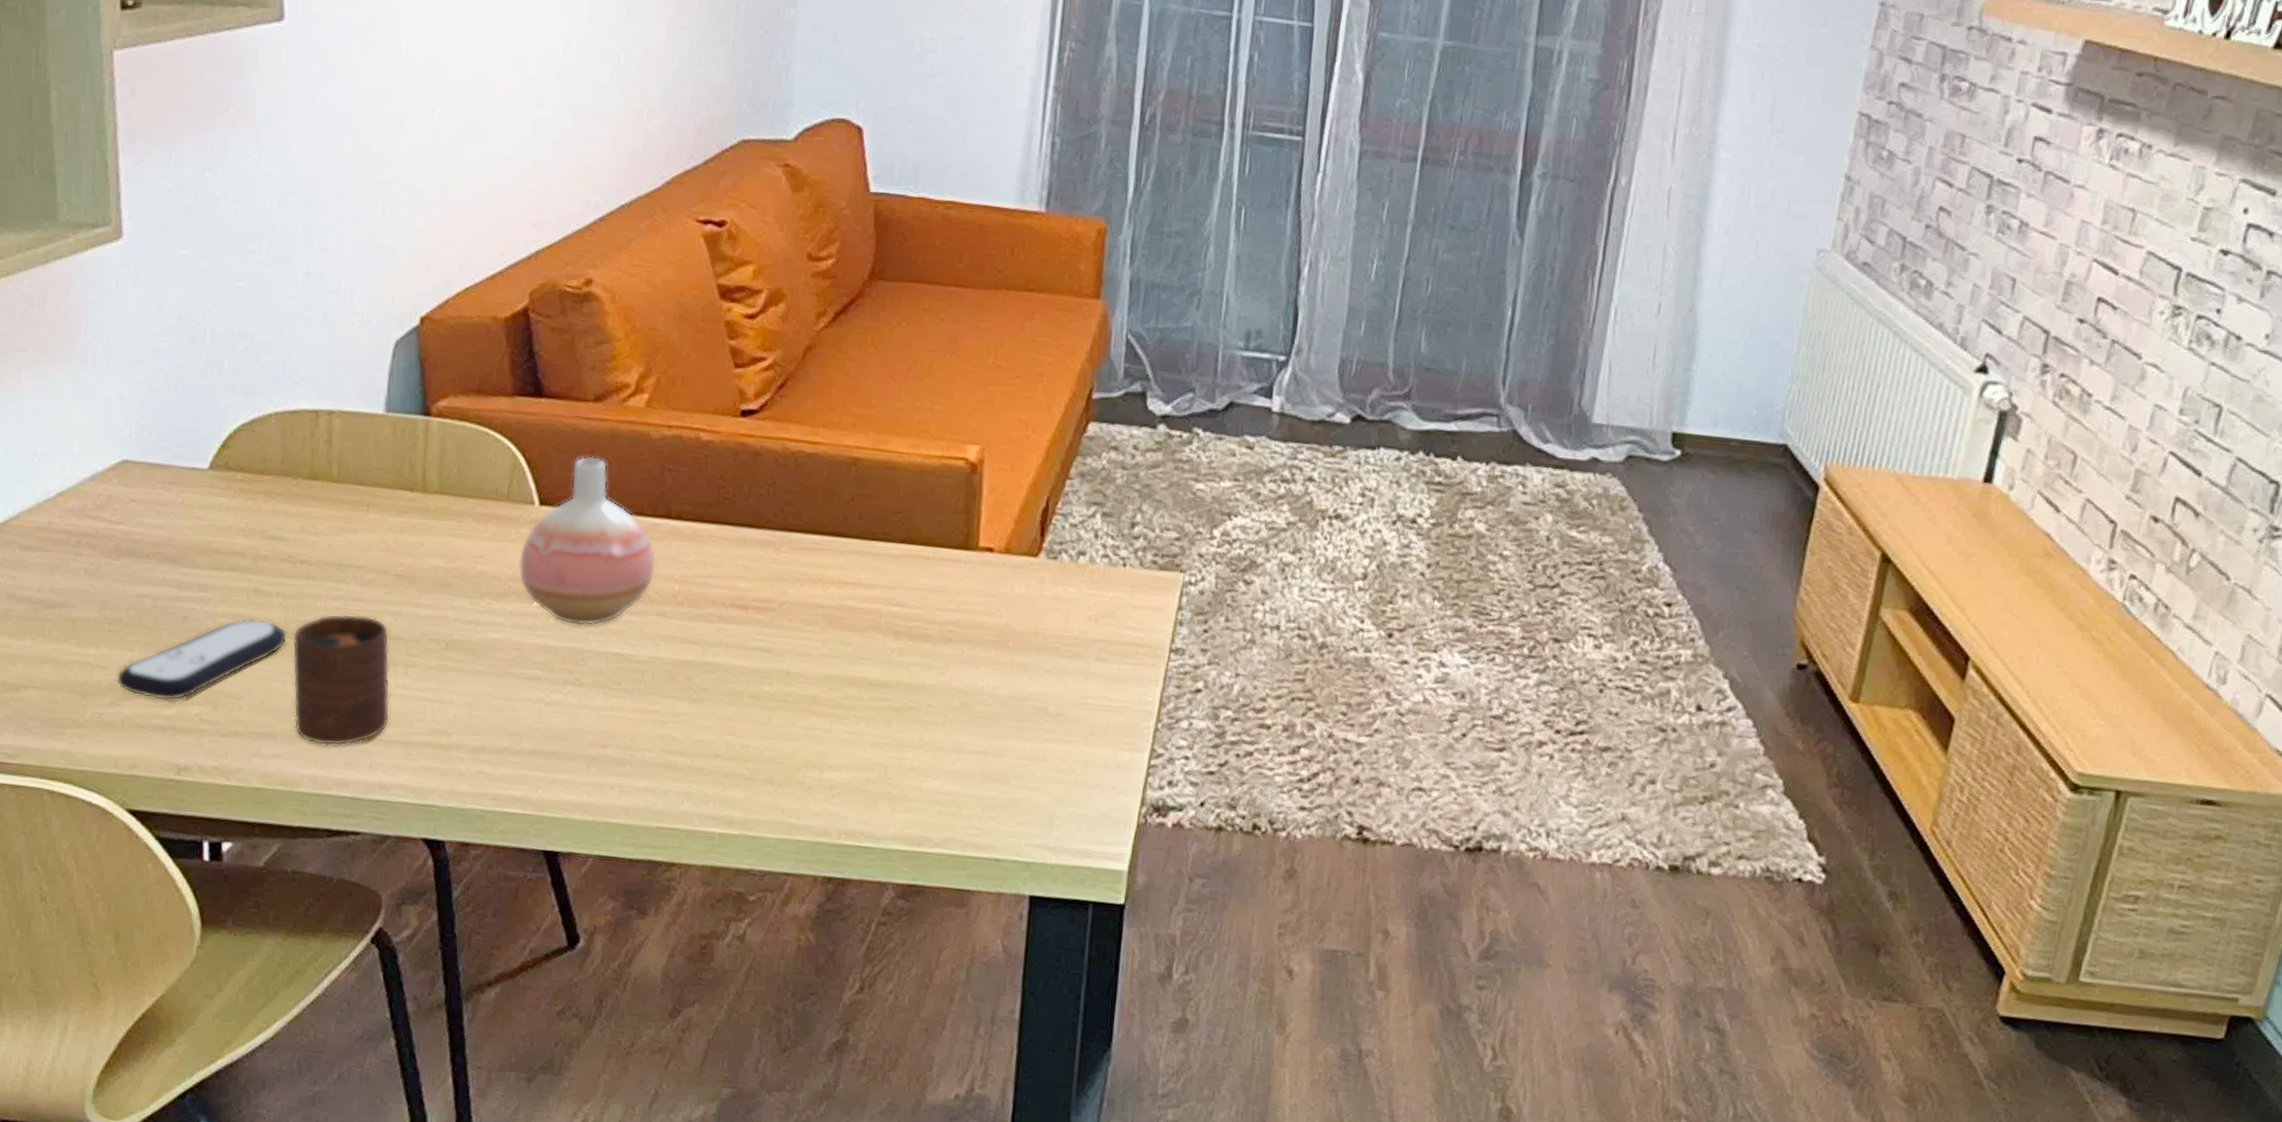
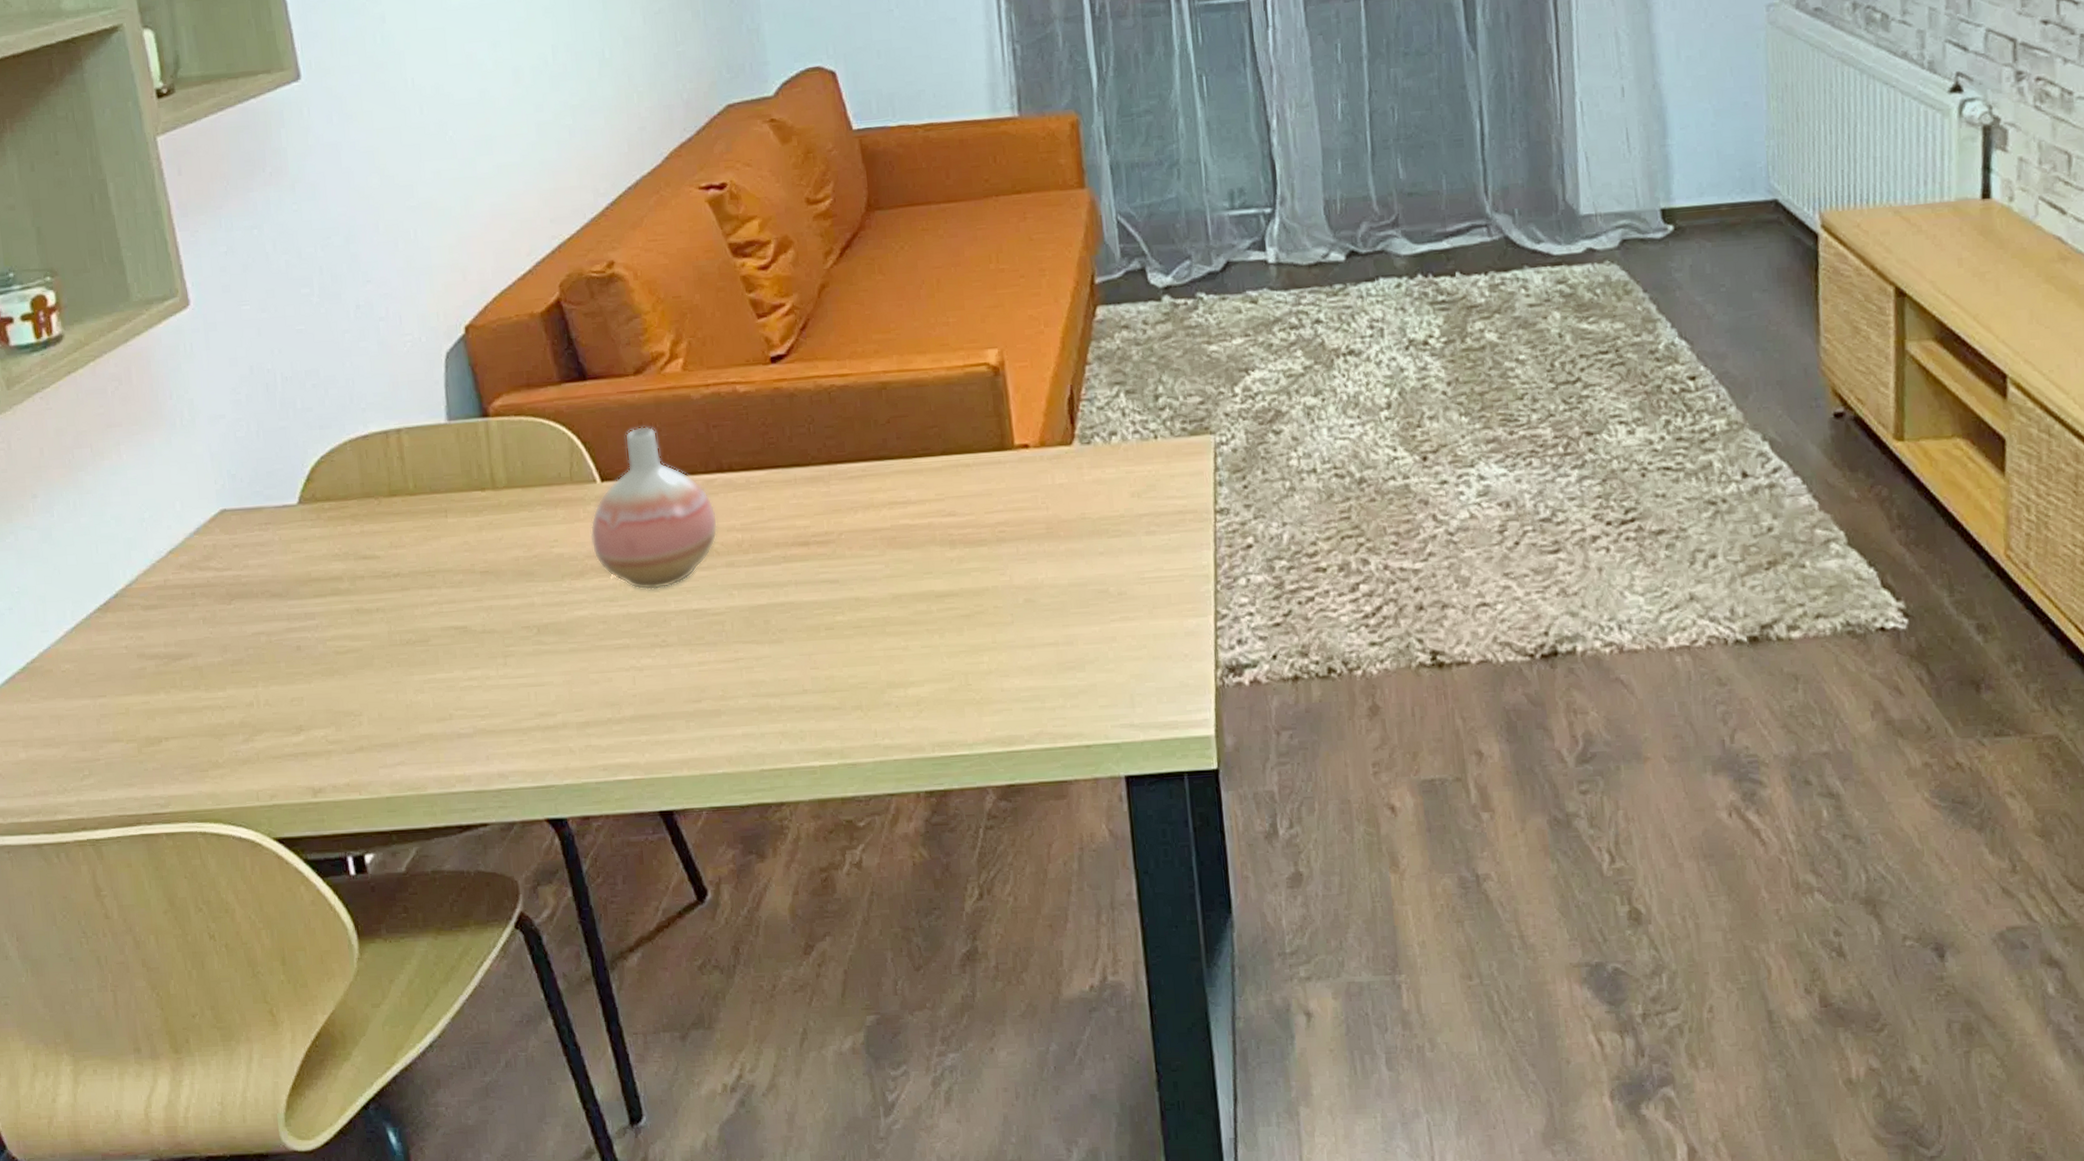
remote control: present [116,618,288,701] -> none [245,636,394,729]
cup: present [292,613,390,746] -> none [397,615,498,746]

